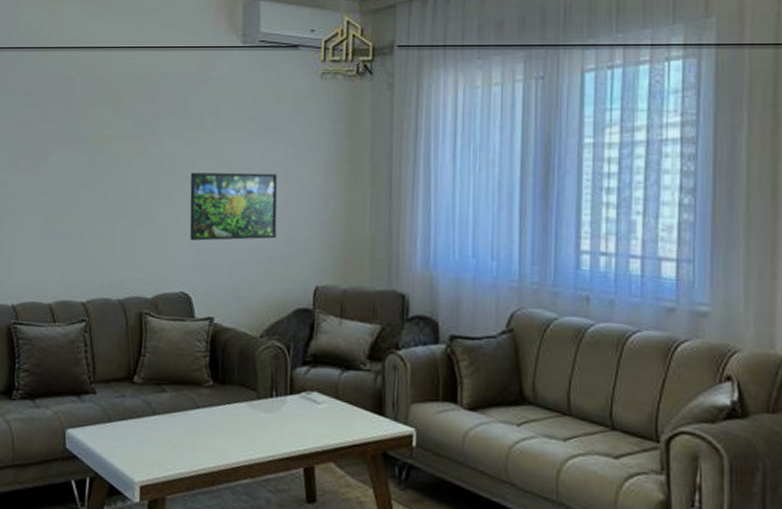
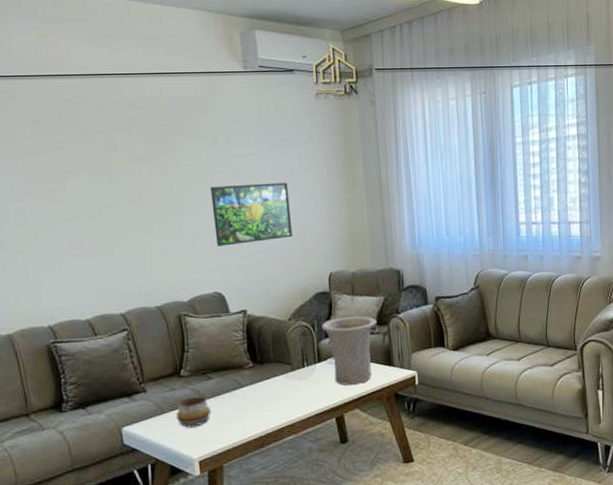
decorative bowl: none [122,408,161,444] -> present [176,396,211,428]
vase: none [298,343,368,432] -> present [321,316,377,386]

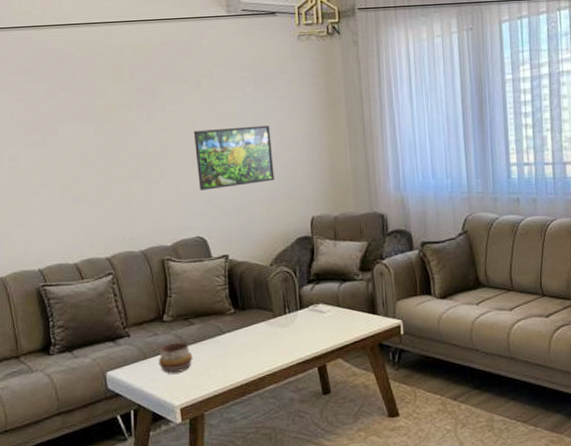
vase: present [321,316,377,386] -> none [303,262,360,334]

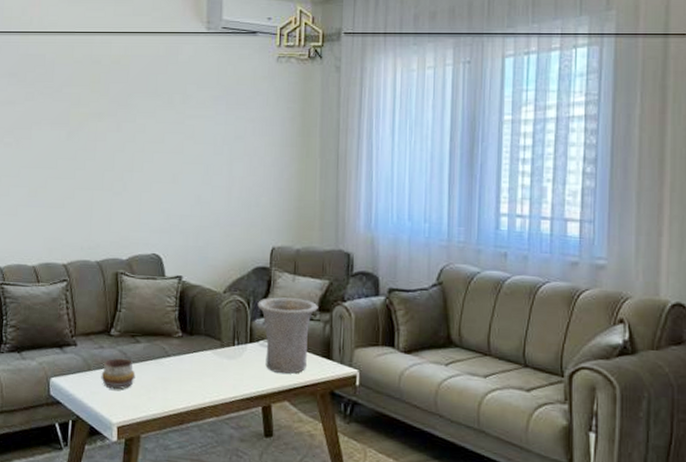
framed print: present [193,125,275,191] -> none [160,146,239,208]
vase: none [303,262,360,334] -> present [257,297,318,374]

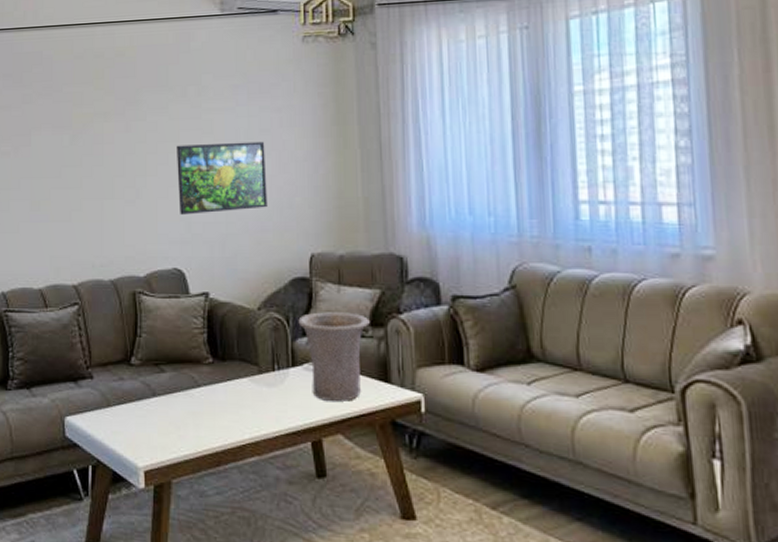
decorative bowl: present [101,358,136,390] -> none [122,390,162,428]
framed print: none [160,146,239,208] -> present [176,141,268,215]

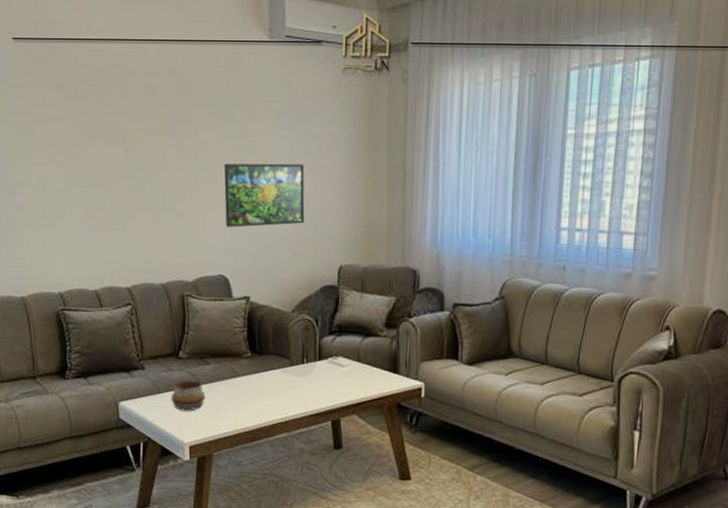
decorative bowl: none [122,390,162,428] -> present [171,380,206,411]
vase: present [298,312,370,402] -> none [326,315,385,389]

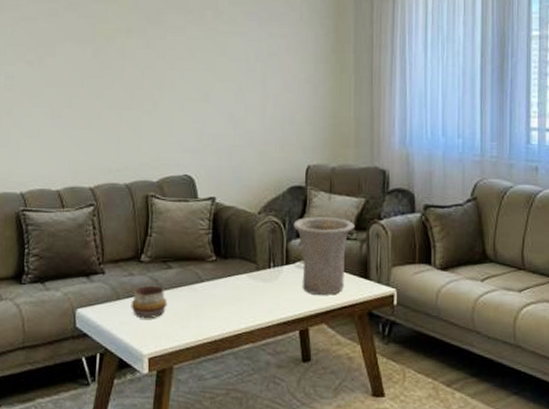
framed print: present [223,163,305,227] -> none [191,63,272,127]
vase: none [326,315,385,389] -> present [293,216,355,296]

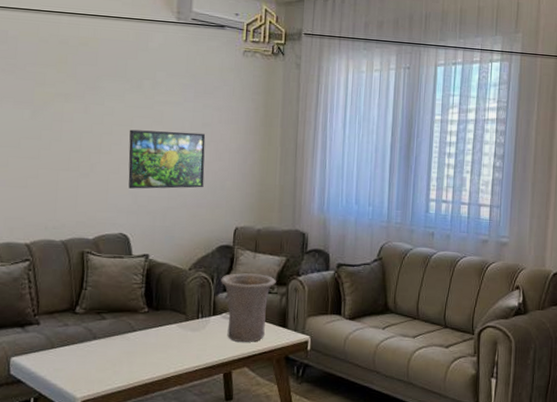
decorative bowl: present [131,285,168,319] -> none [65,335,101,366]
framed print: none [191,63,272,127] -> present [128,129,206,189]

